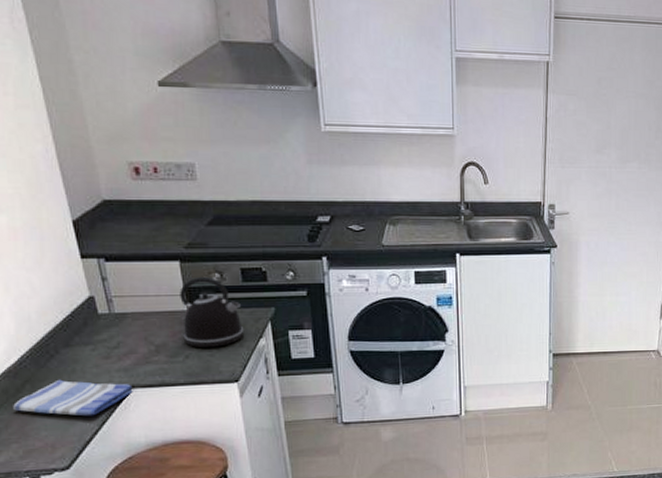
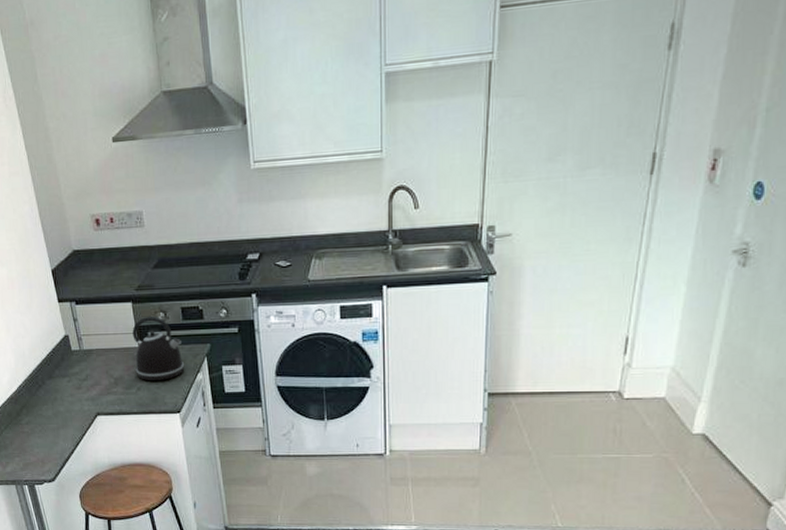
dish towel: present [13,379,133,416] -> none [15,406,98,438]

